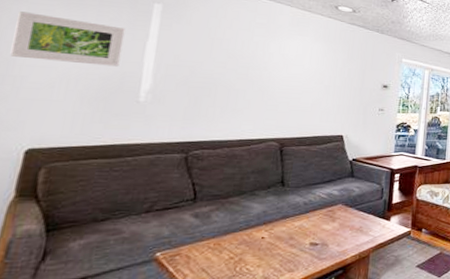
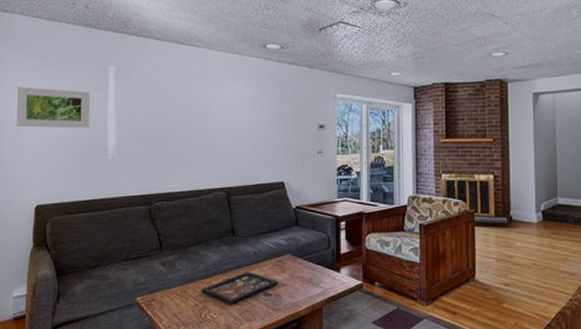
decorative tray: none [238,222,327,255] -> present [200,272,279,304]

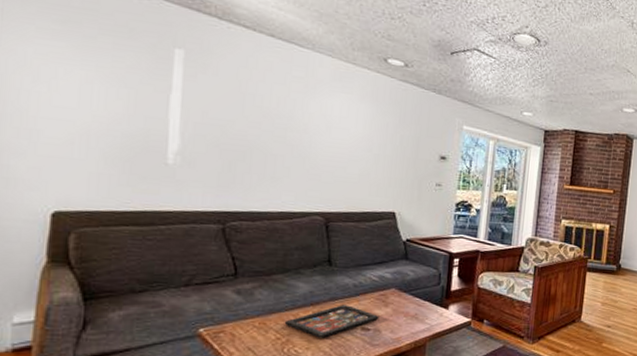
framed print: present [15,87,91,128] -> none [22,53,145,123]

